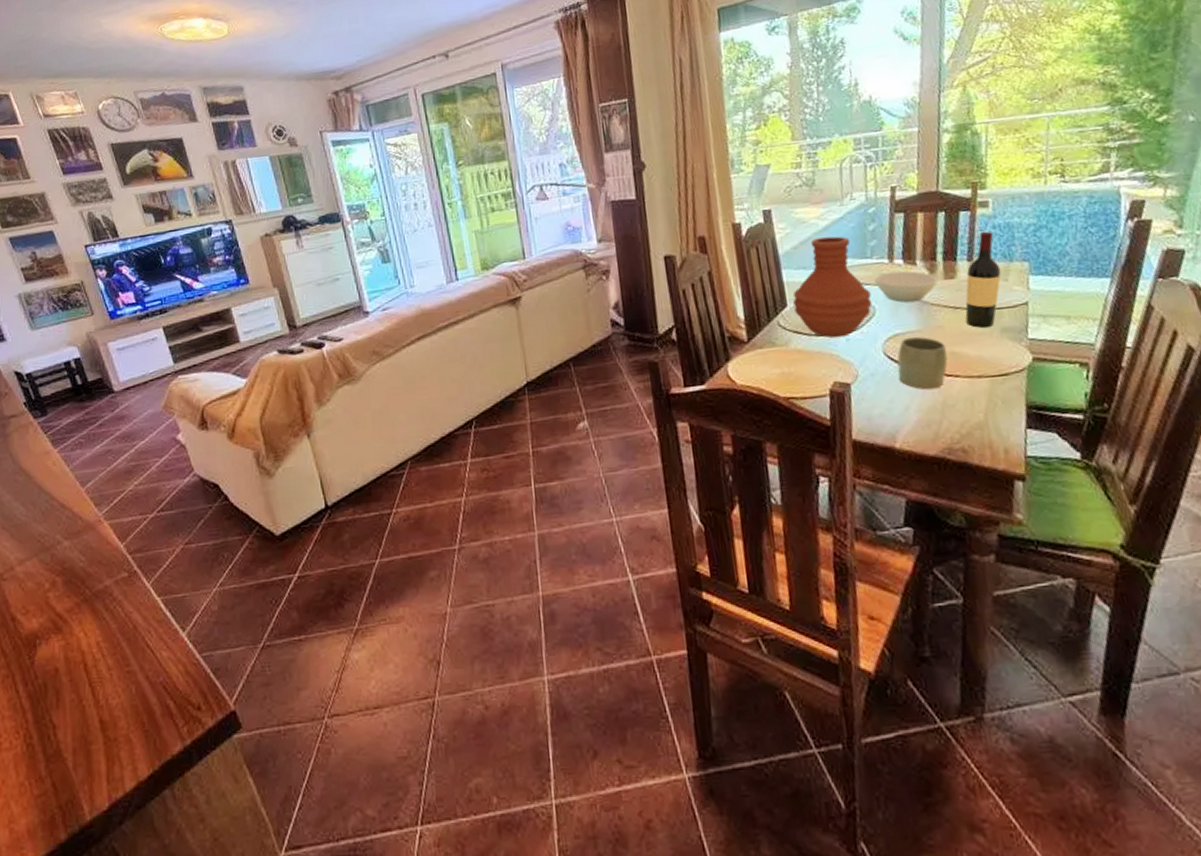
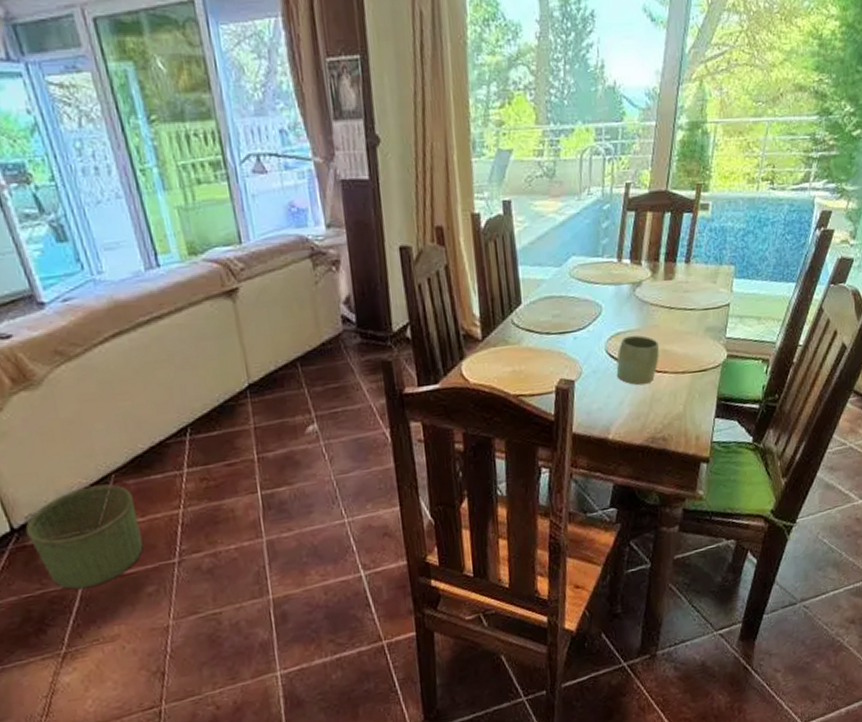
basket: none [336,470,429,568] -> present [25,484,143,590]
vase: present [793,236,873,338] -> none [527,232,600,336]
soup bowl: present [874,270,938,302] -> none [604,270,659,302]
wine bottle: present [965,230,1002,328] -> none [678,233,712,327]

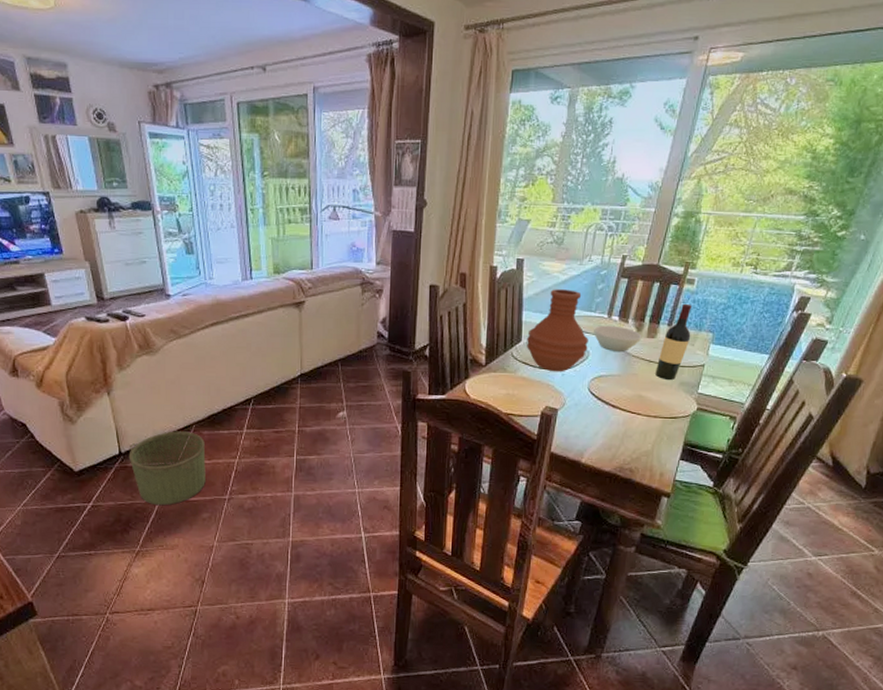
vase: none [527,232,600,336] -> present [527,289,588,372]
soup bowl: none [604,270,659,302] -> present [594,325,642,351]
mug: present [616,335,659,385] -> none [595,379,635,422]
wine bottle: none [678,233,712,327] -> present [655,303,692,380]

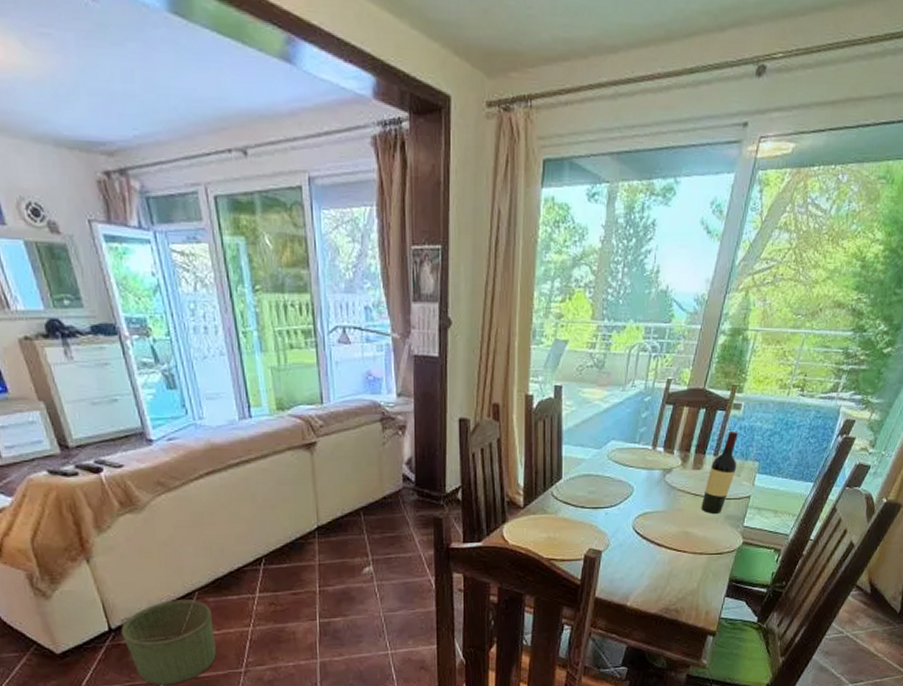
vase: present [527,289,588,372] -> none [568,419,632,511]
soup bowl: present [594,325,642,351] -> none [638,458,688,486]

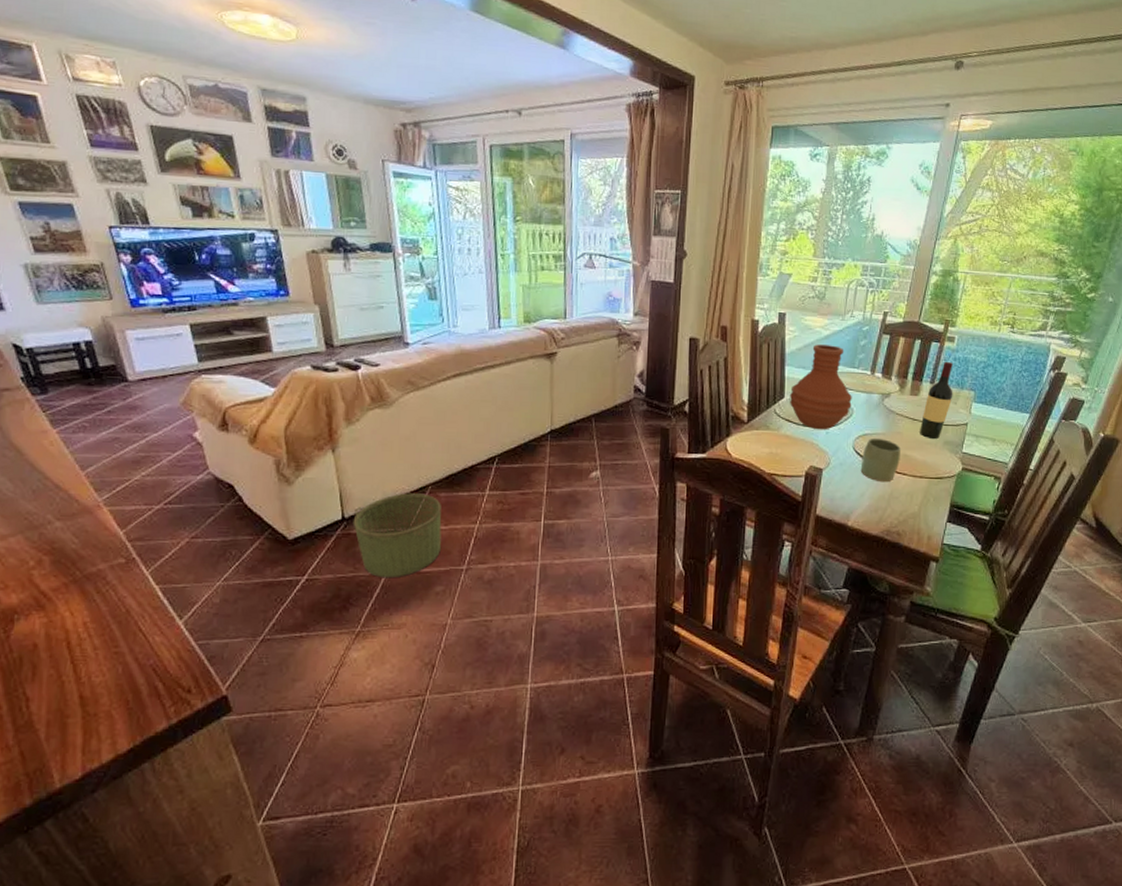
vase: none [568,419,632,511] -> present [790,344,852,430]
mug: none [640,516,681,561] -> present [860,437,900,483]

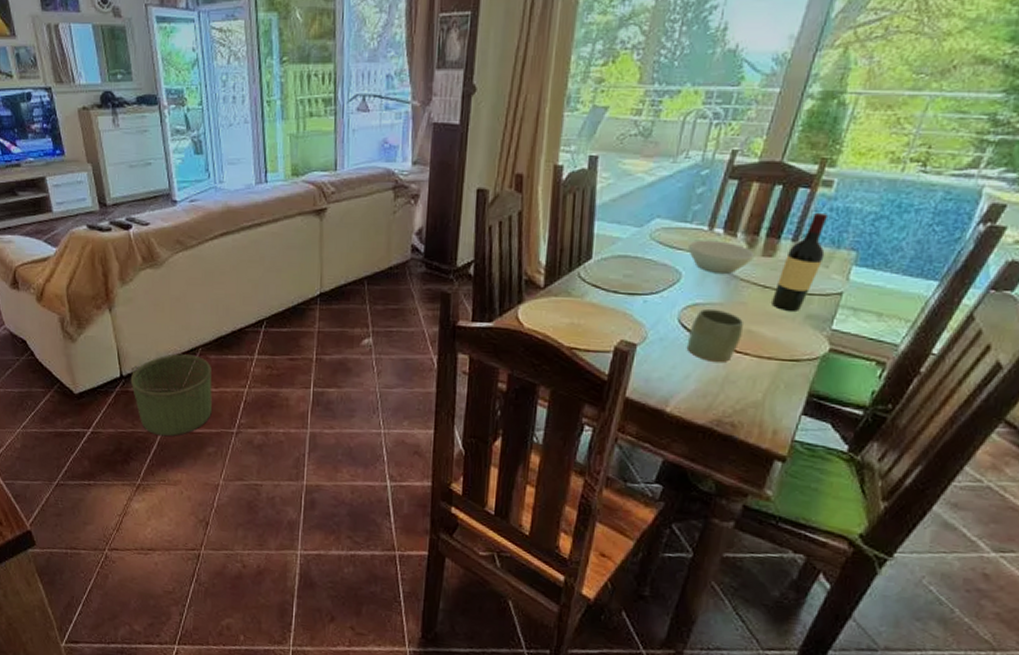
vase: present [790,344,852,430] -> none [598,194,681,298]
soup bowl: none [857,382,906,409] -> present [688,240,755,274]

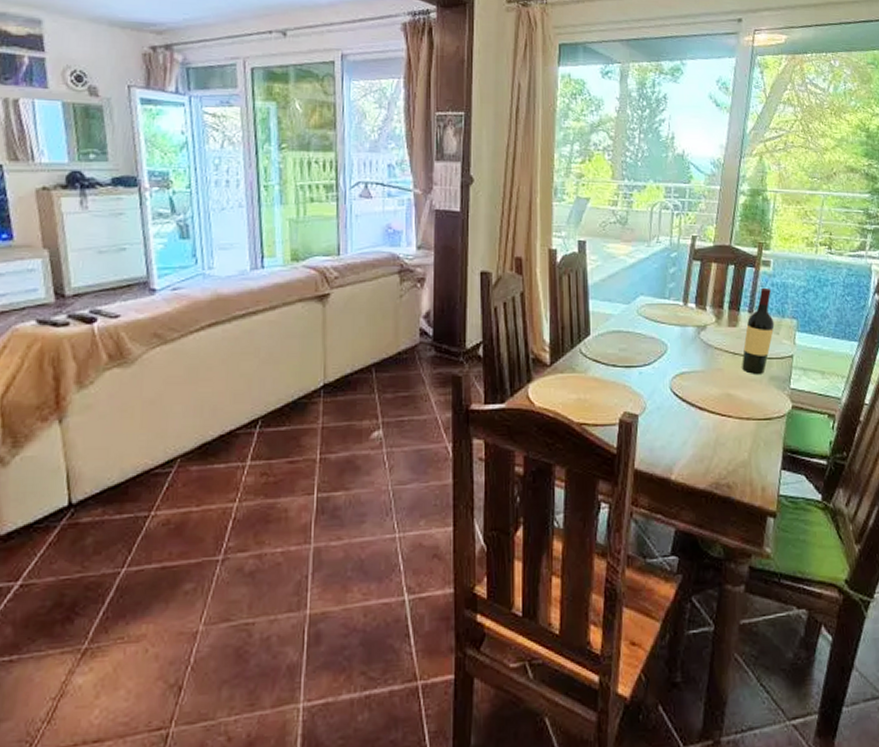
basket: present [130,354,212,437] -> none [82,468,193,578]
mug: present [686,308,743,363] -> none [680,376,723,427]
soup bowl: present [688,240,755,274] -> none [670,314,723,343]

